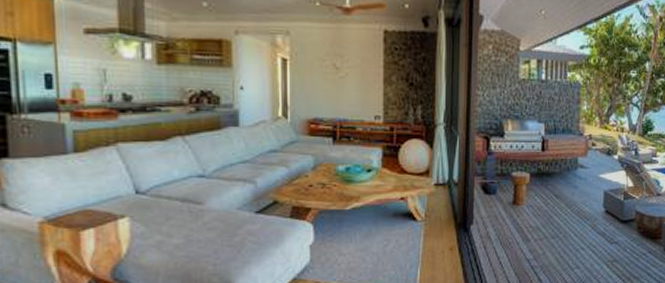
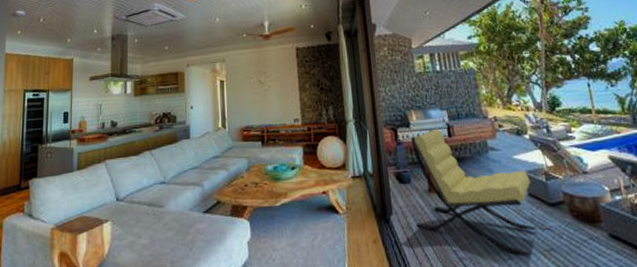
lounge chair: none [496,141,610,266] -> present [410,128,537,256]

